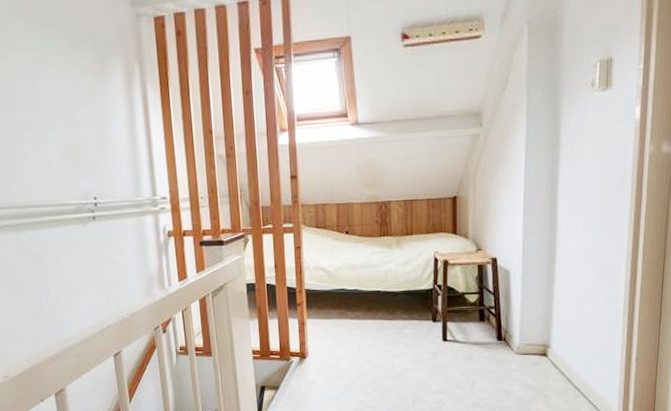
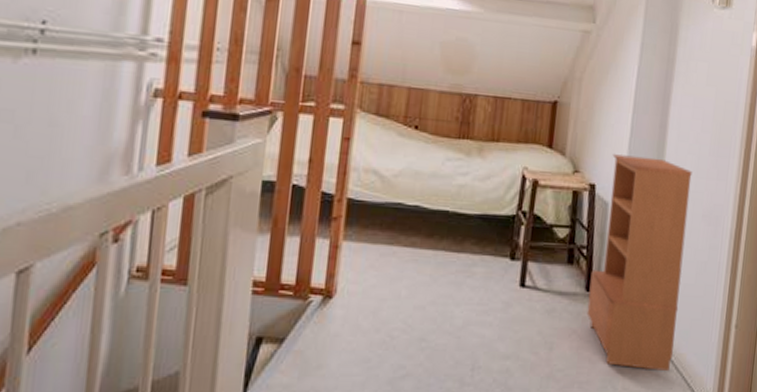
bookcase: none [500,230,584,398] -> present [586,154,692,372]

